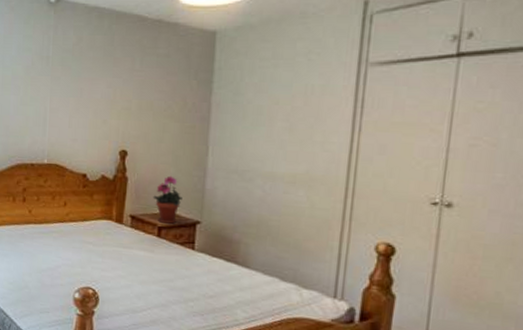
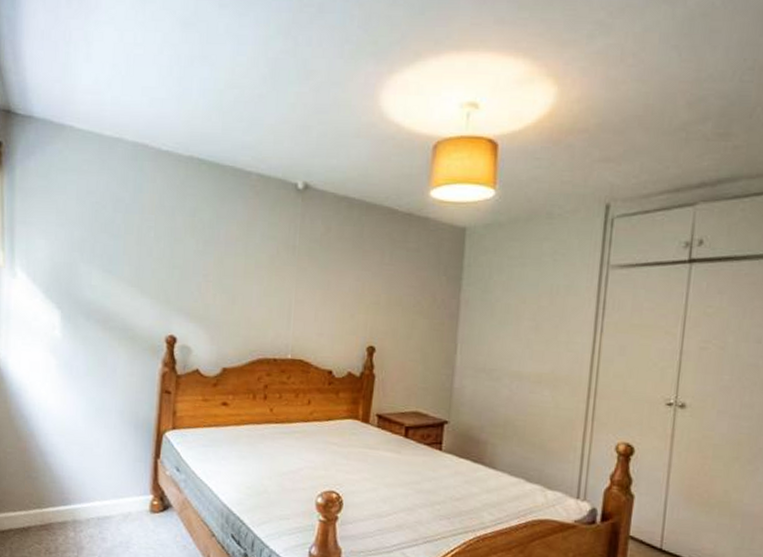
potted plant: present [152,175,182,225] -> none [400,373,430,425]

